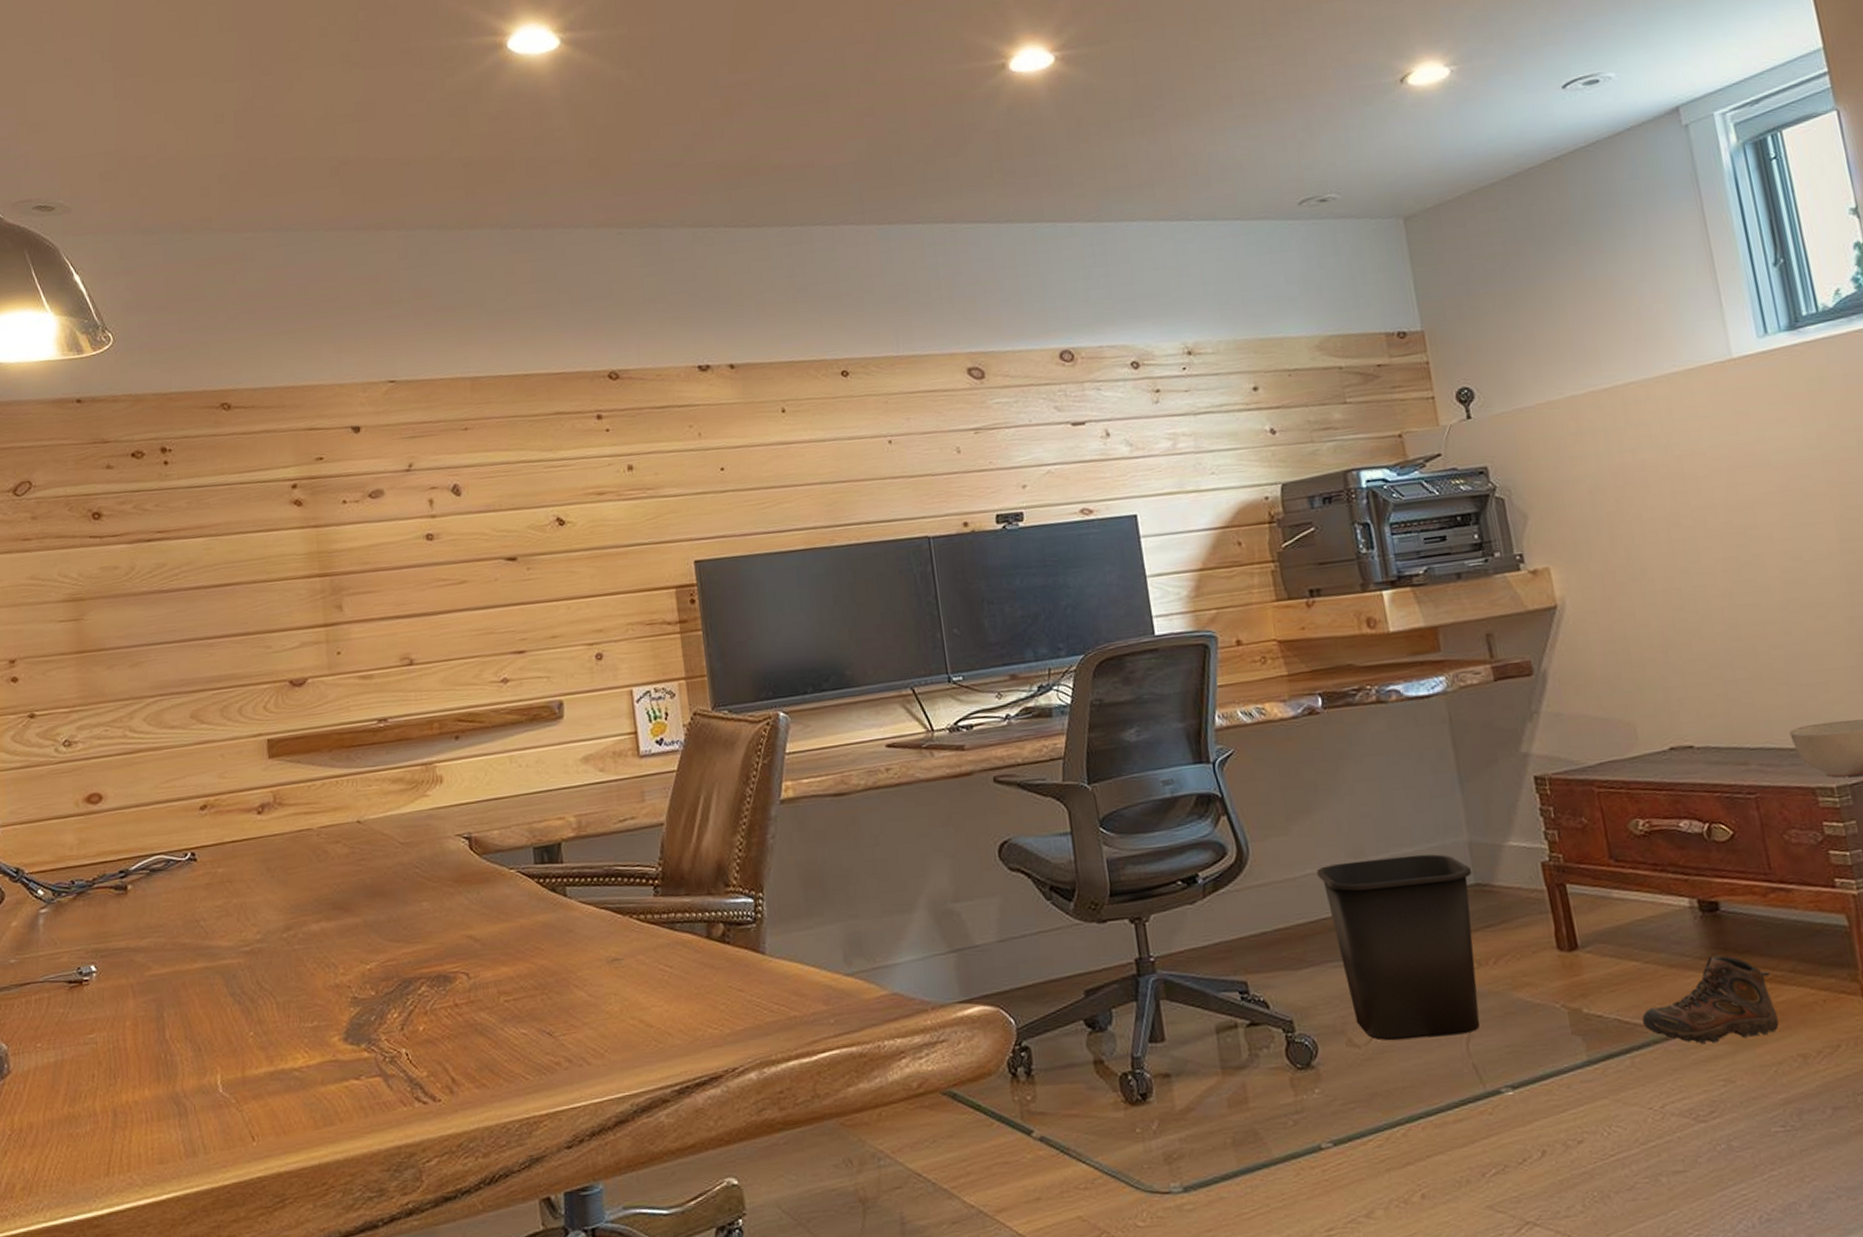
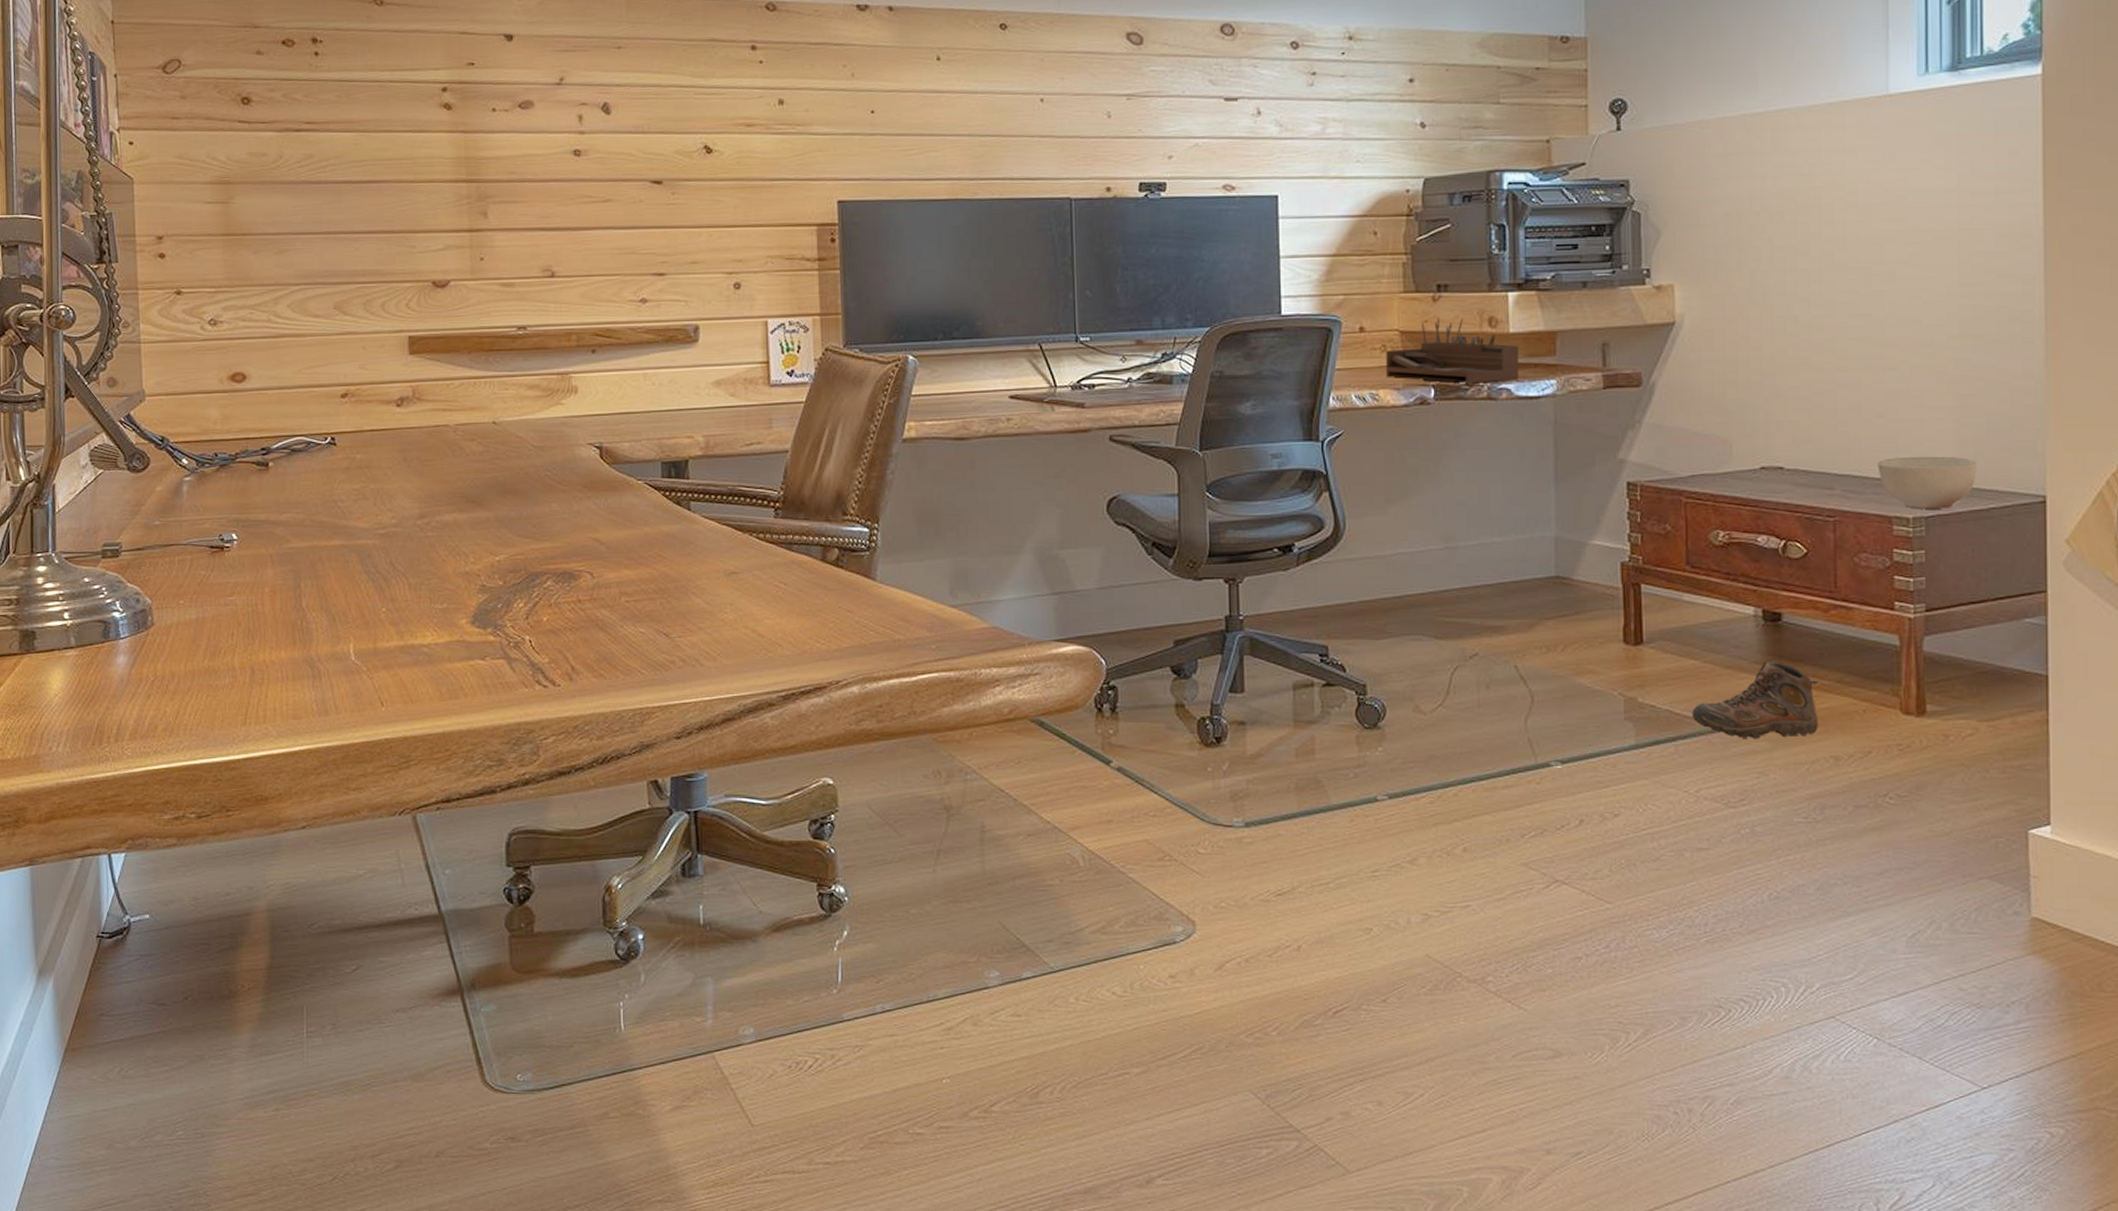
desk organizer: none [1266,621,1406,691] -> present [1385,317,1520,384]
waste bin: present [1317,854,1480,1041] -> none [1408,544,1554,711]

